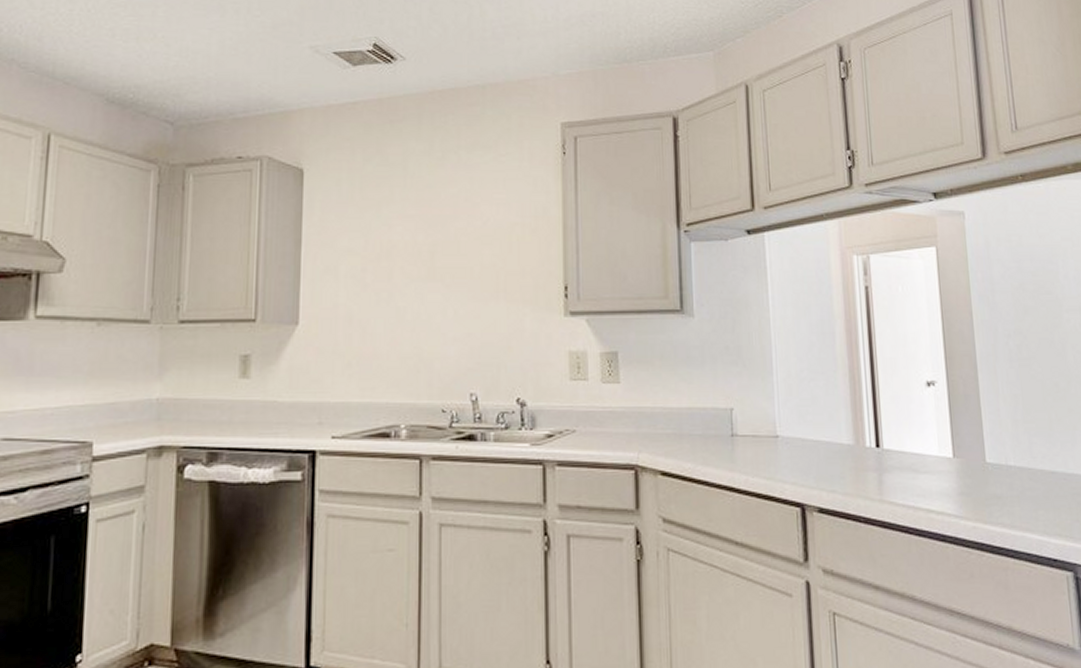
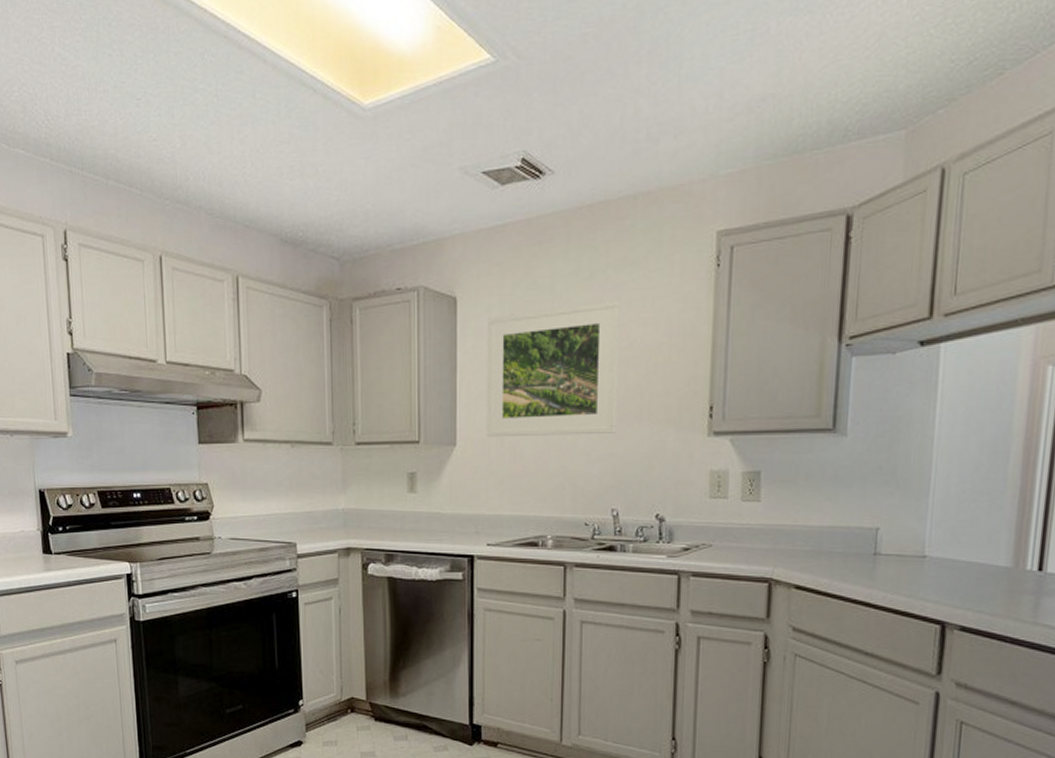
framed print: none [332,180,474,316] -> present [486,300,621,437]

